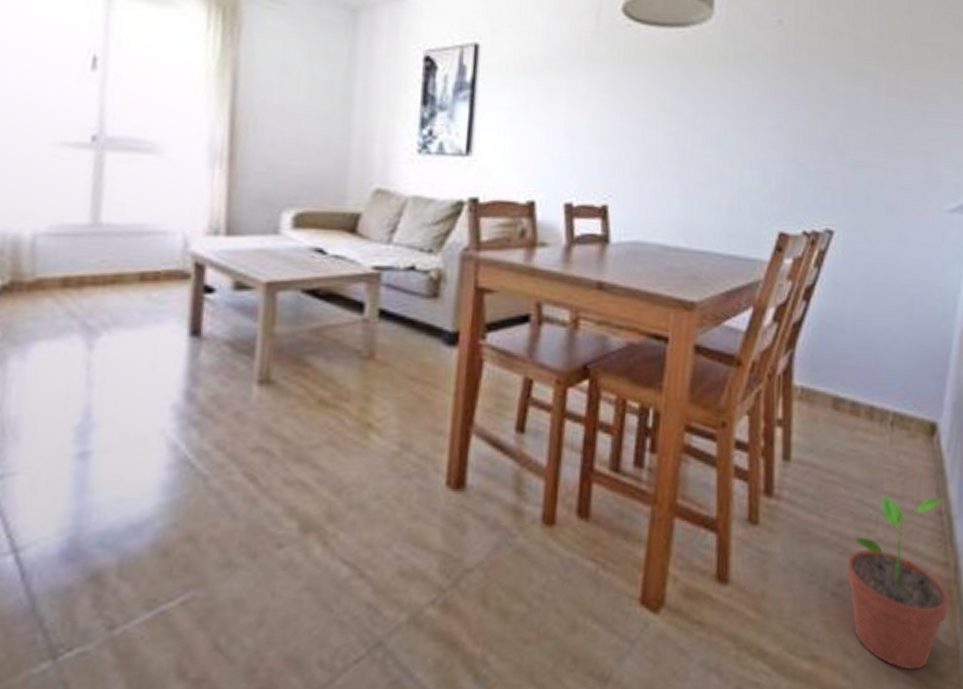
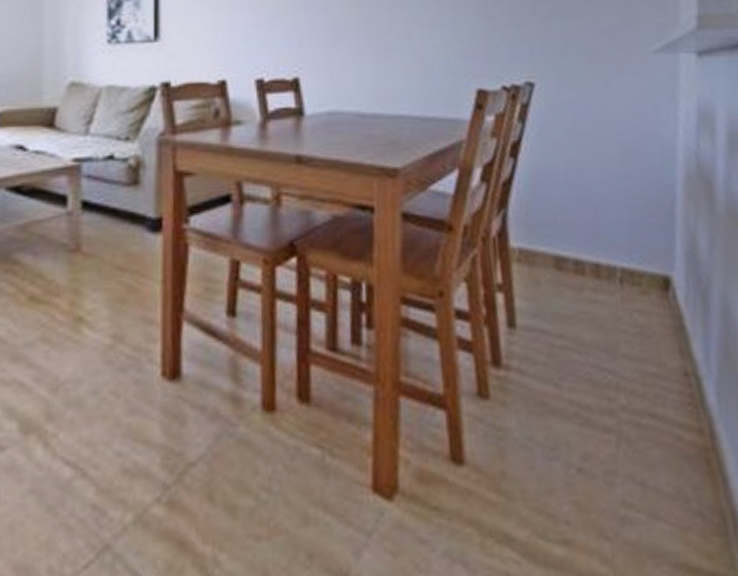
potted plant: present [846,494,949,670] -> none [590,357,710,551]

